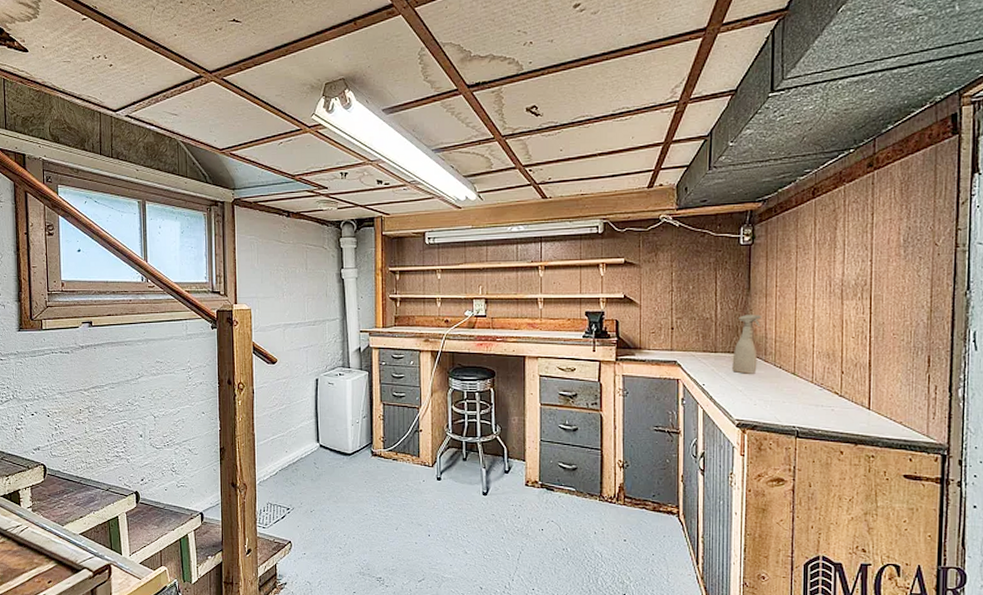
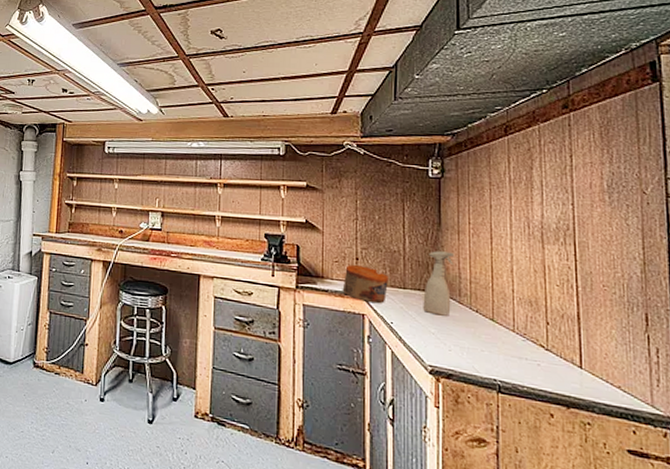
can: none [658,335,701,367] -> present [342,265,388,303]

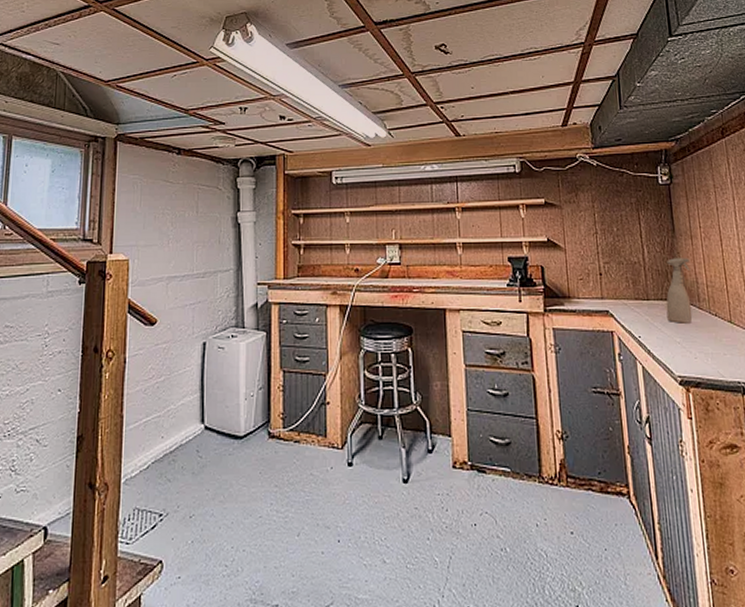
can: present [342,265,388,303] -> none [589,281,633,318]

